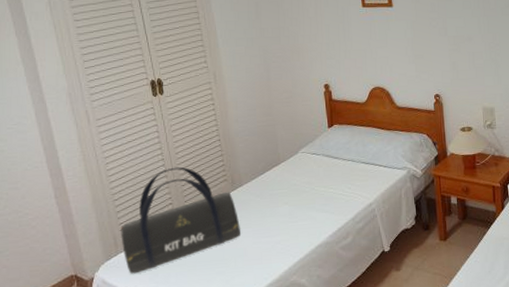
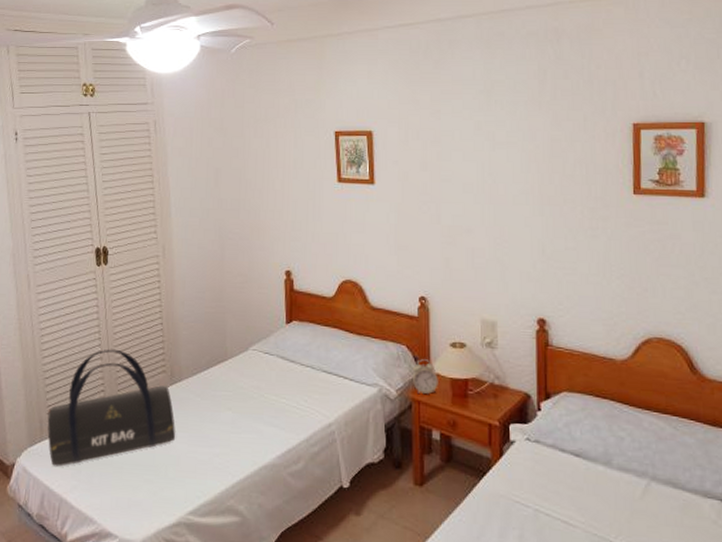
alarm clock: none [432,143,453,171] -> present [412,359,438,395]

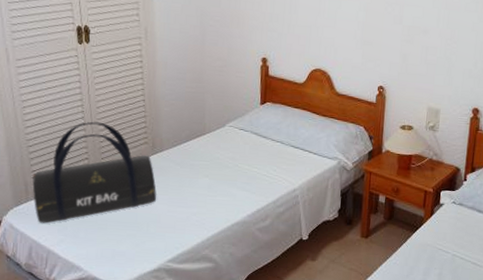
alarm clock: present [412,359,438,395] -> none [366,138,388,167]

